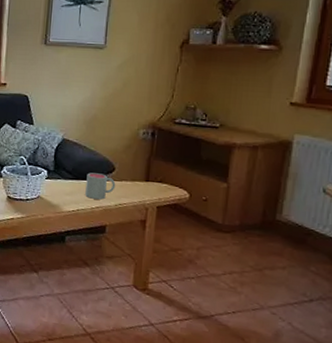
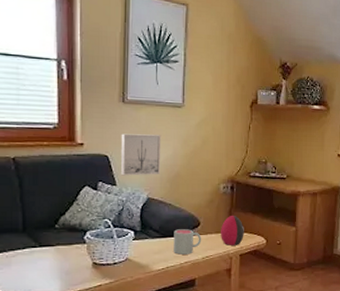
wall art: none [38,75,81,117] -> present [120,133,161,176]
decorative egg: none [136,163,164,196] -> present [221,215,244,246]

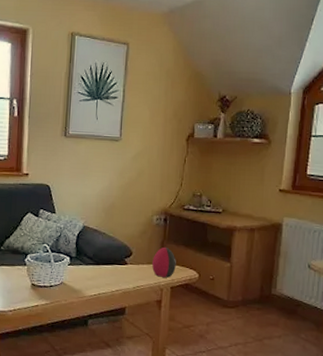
wall art: present [120,133,161,176] -> none [59,165,99,205]
mug: present [174,229,202,255] -> none [106,257,133,283]

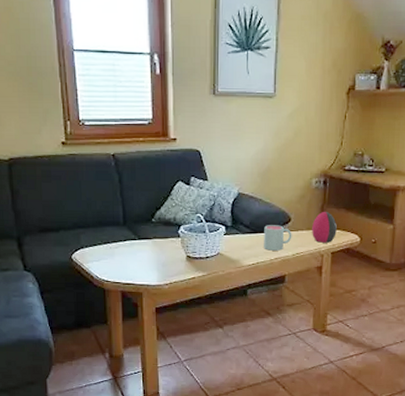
mug: none [106,257,133,283] -> present [264,225,292,251]

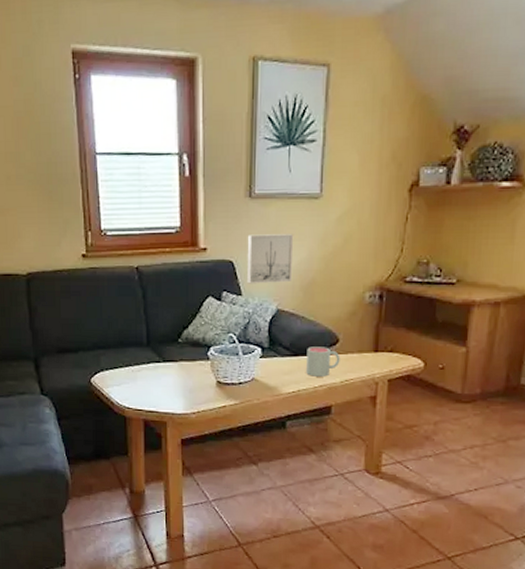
wall art: none [212,127,252,171] -> present [246,234,294,284]
decorative egg: present [312,211,337,243] -> none [364,330,395,368]

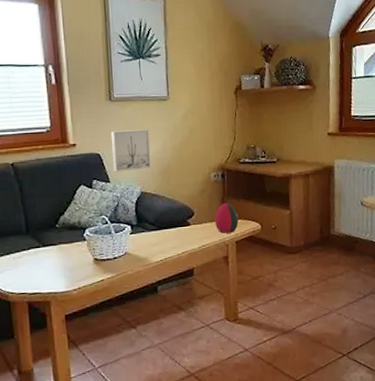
mug: present [306,347,341,377] -> none [169,220,197,246]
decorative egg: none [364,330,395,368] -> present [215,202,239,233]

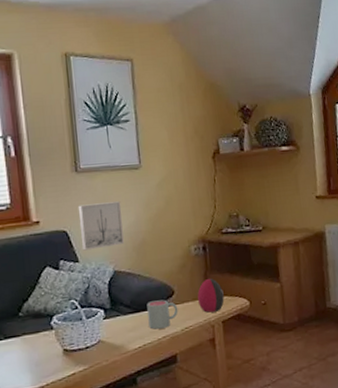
mug: none [169,220,197,246] -> present [147,299,178,330]

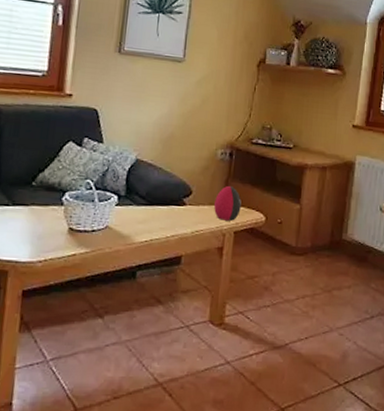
wall art: present [77,201,124,251] -> none [109,86,157,135]
mug: present [147,299,178,330] -> none [160,197,193,227]

